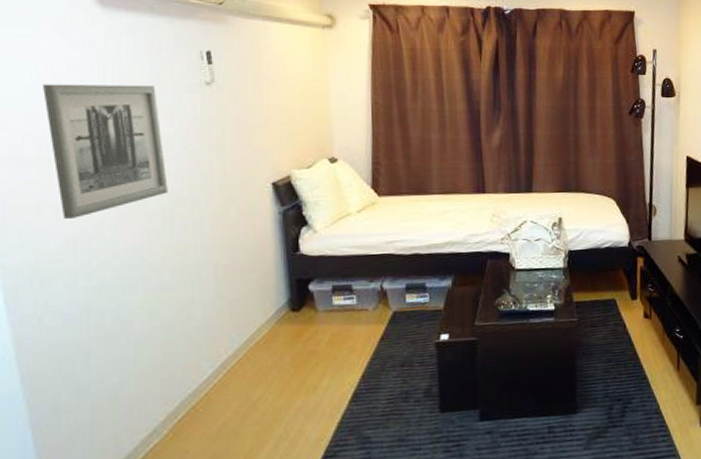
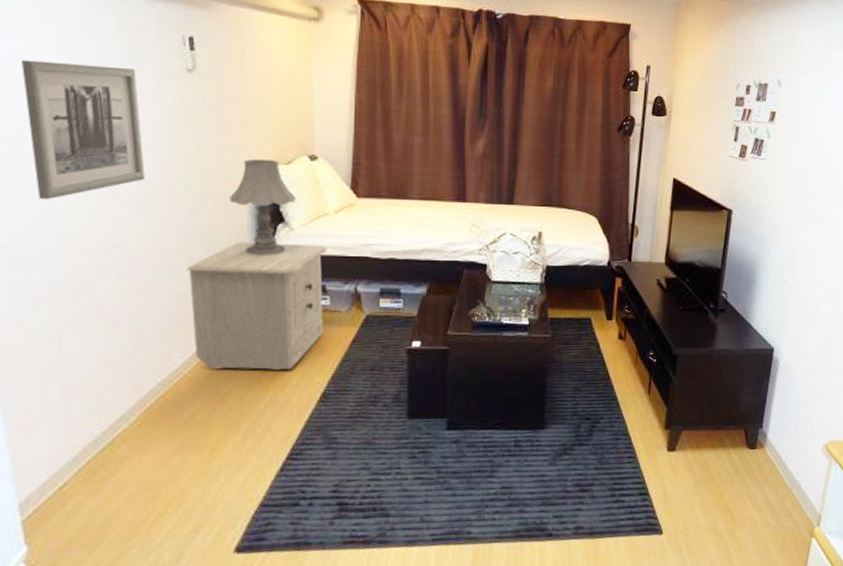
nightstand: none [213,245,352,376] -> present [187,241,328,370]
table lamp: none [253,165,318,261] -> present [229,159,296,256]

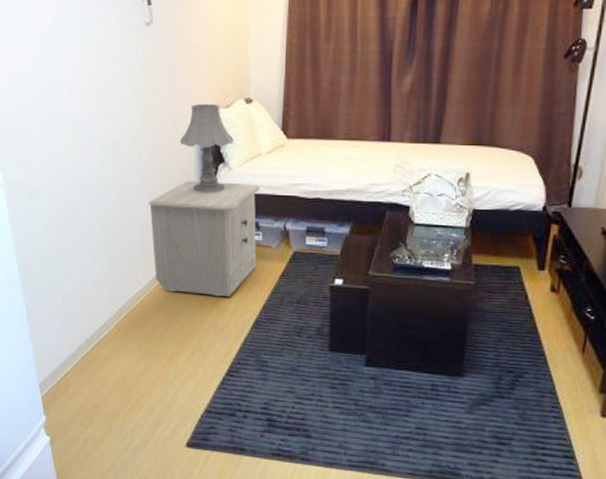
wall art: present [22,60,145,200] -> none [29,25,116,144]

